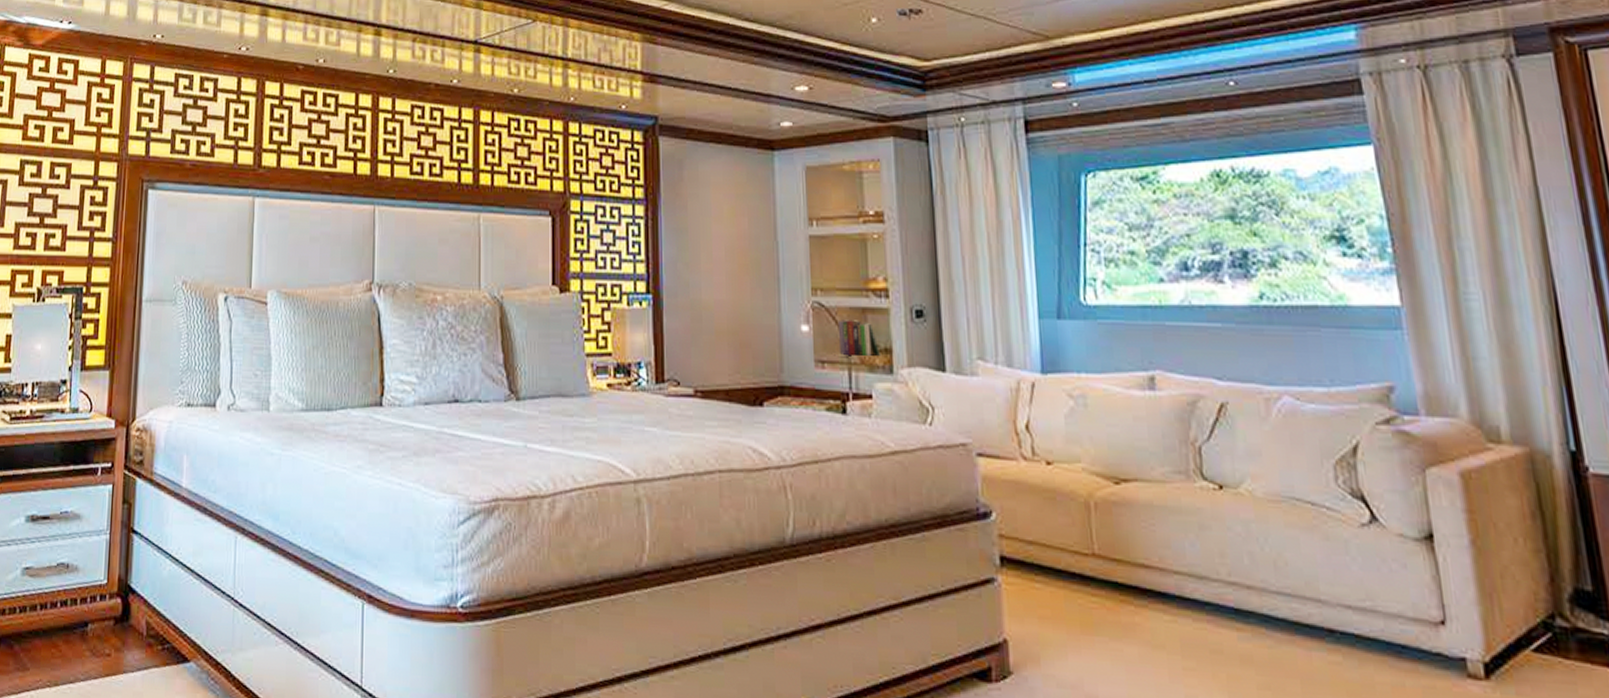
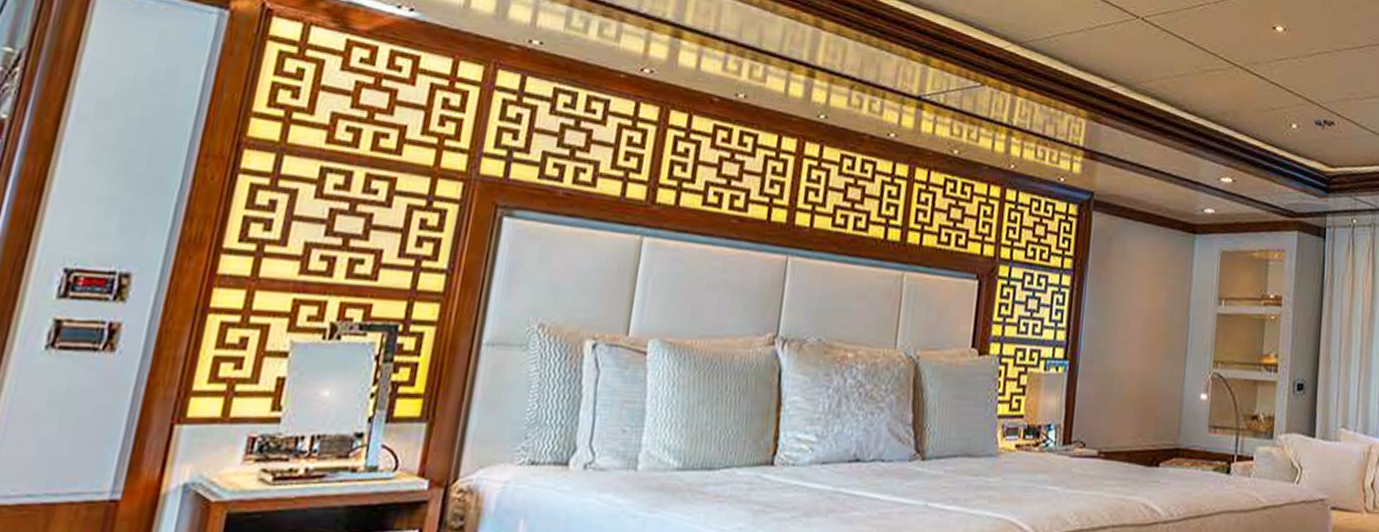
books: present [837,319,880,357] -> none [1230,390,1264,424]

